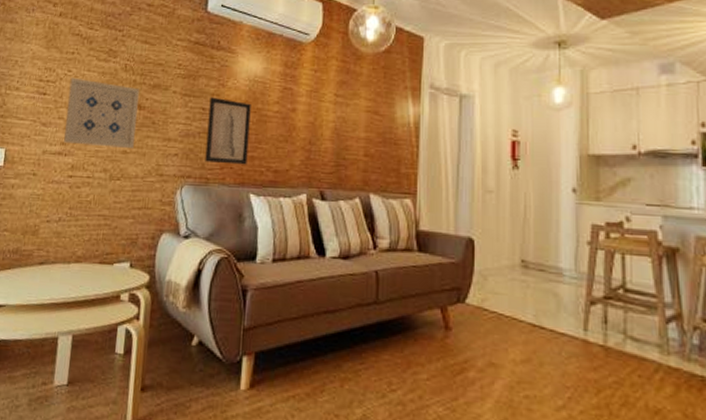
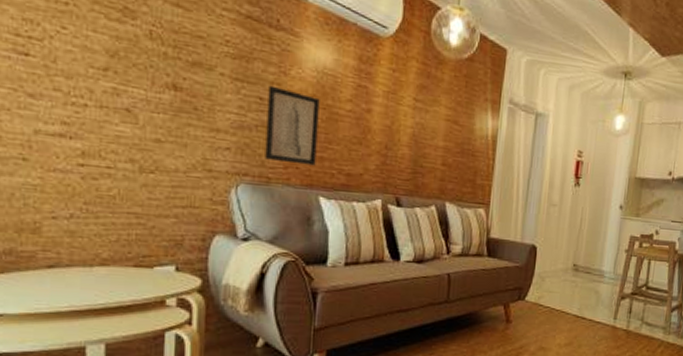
wall art: present [64,77,139,149] -> none [65,37,173,138]

